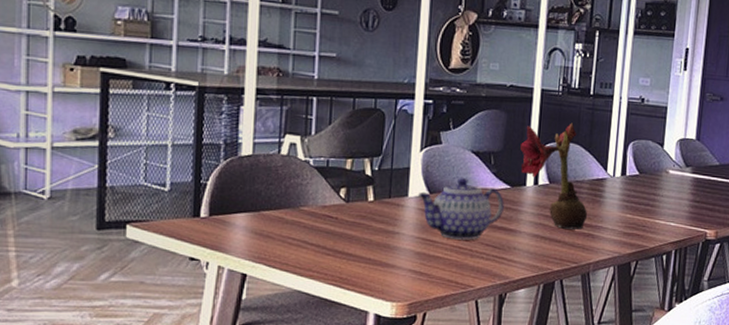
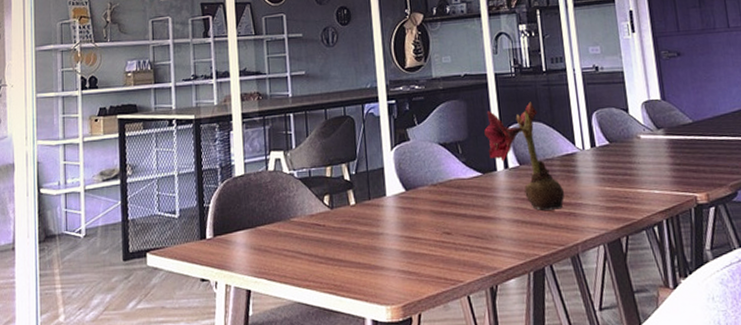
teapot: present [417,178,504,240] -> none [394,171,480,234]

